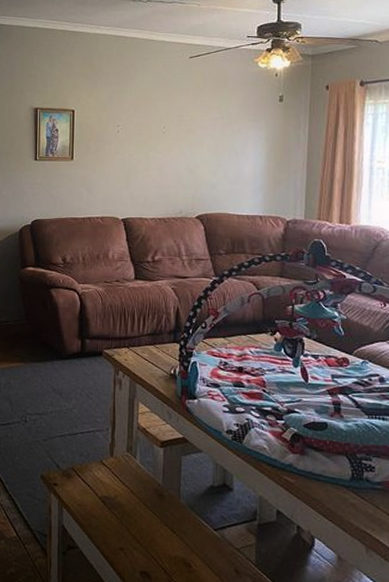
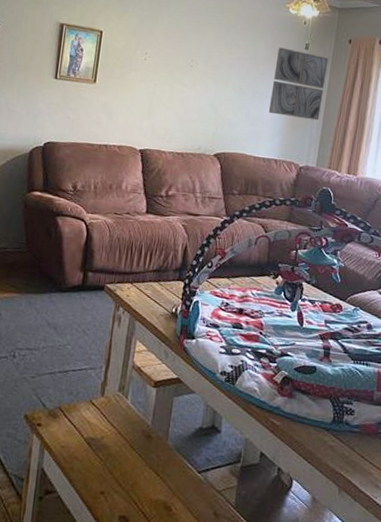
wall art: none [247,103,306,172] -> present [268,47,329,121]

